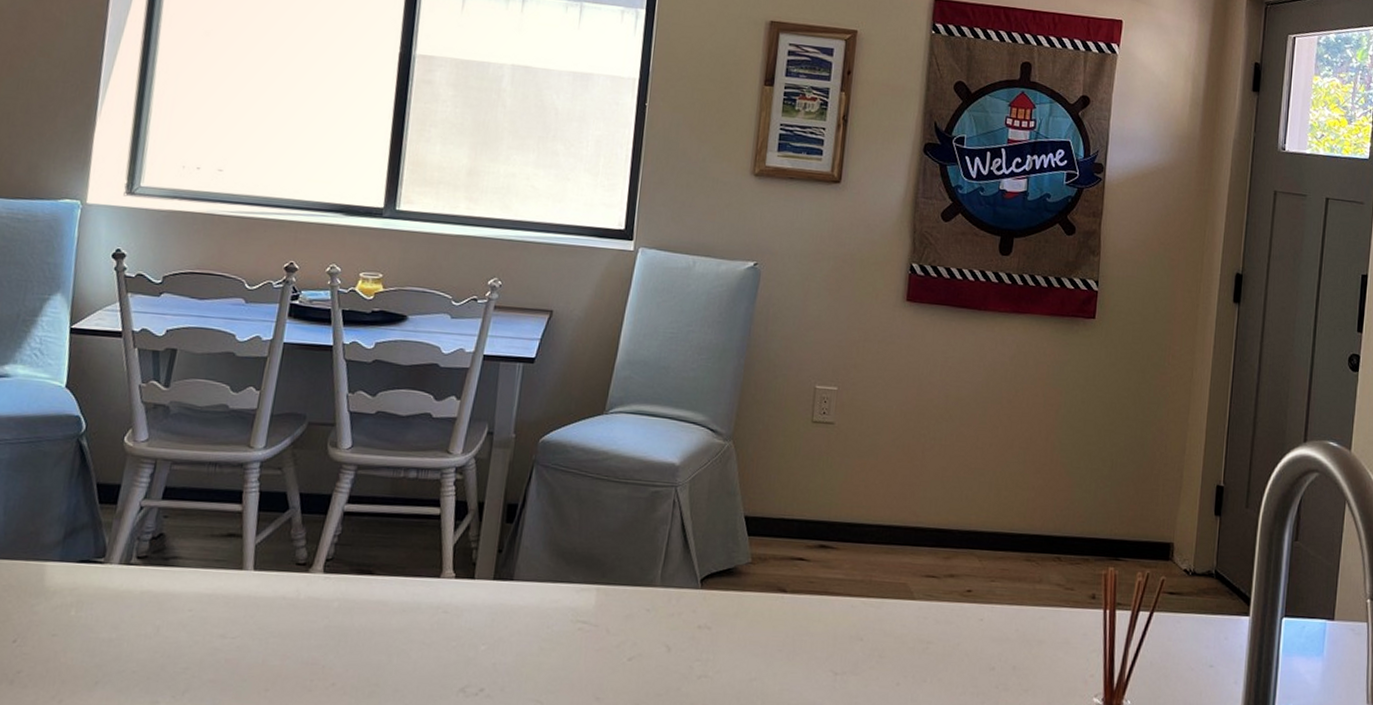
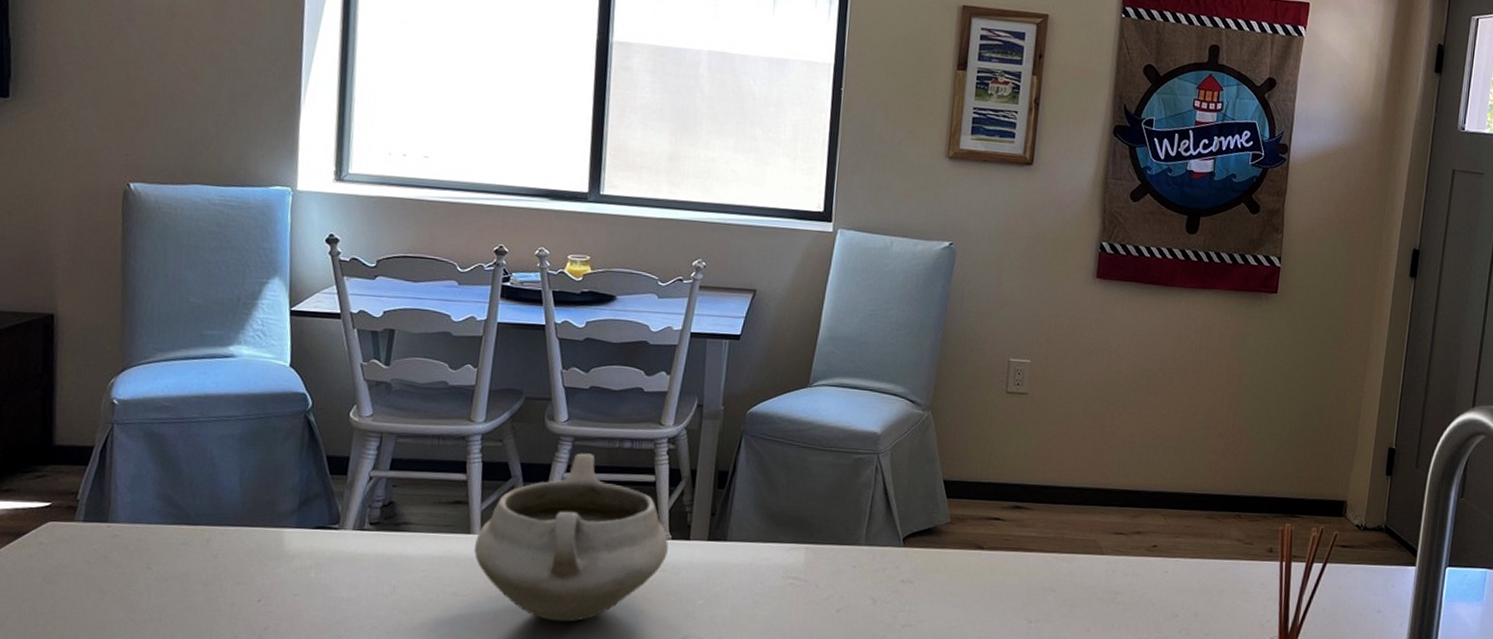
ceramic bowl: none [244,482,452,669] -> present [473,453,668,622]

